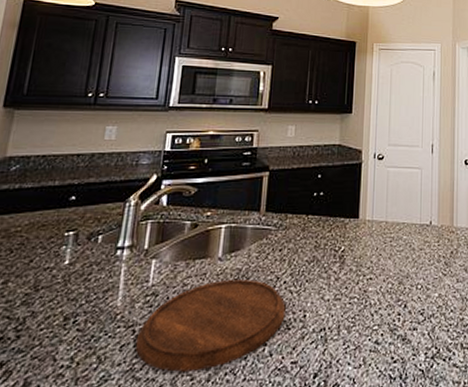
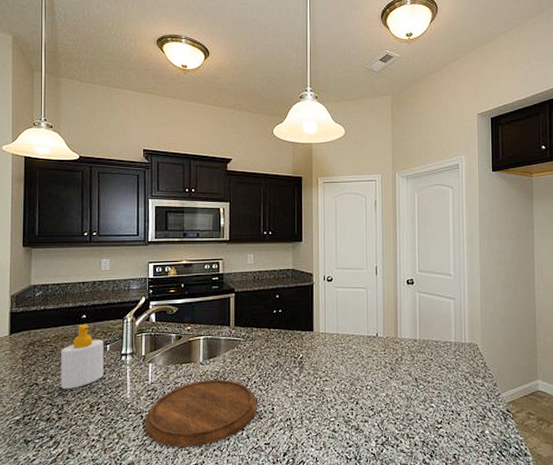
soap bottle: none [26,208,95,295] -> present [61,324,104,389]

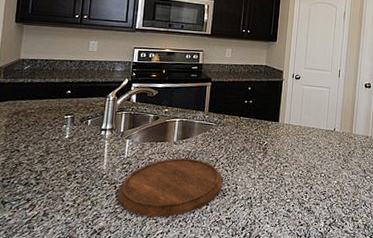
soap bottle: present [61,324,104,389] -> none [41,99,86,157]

